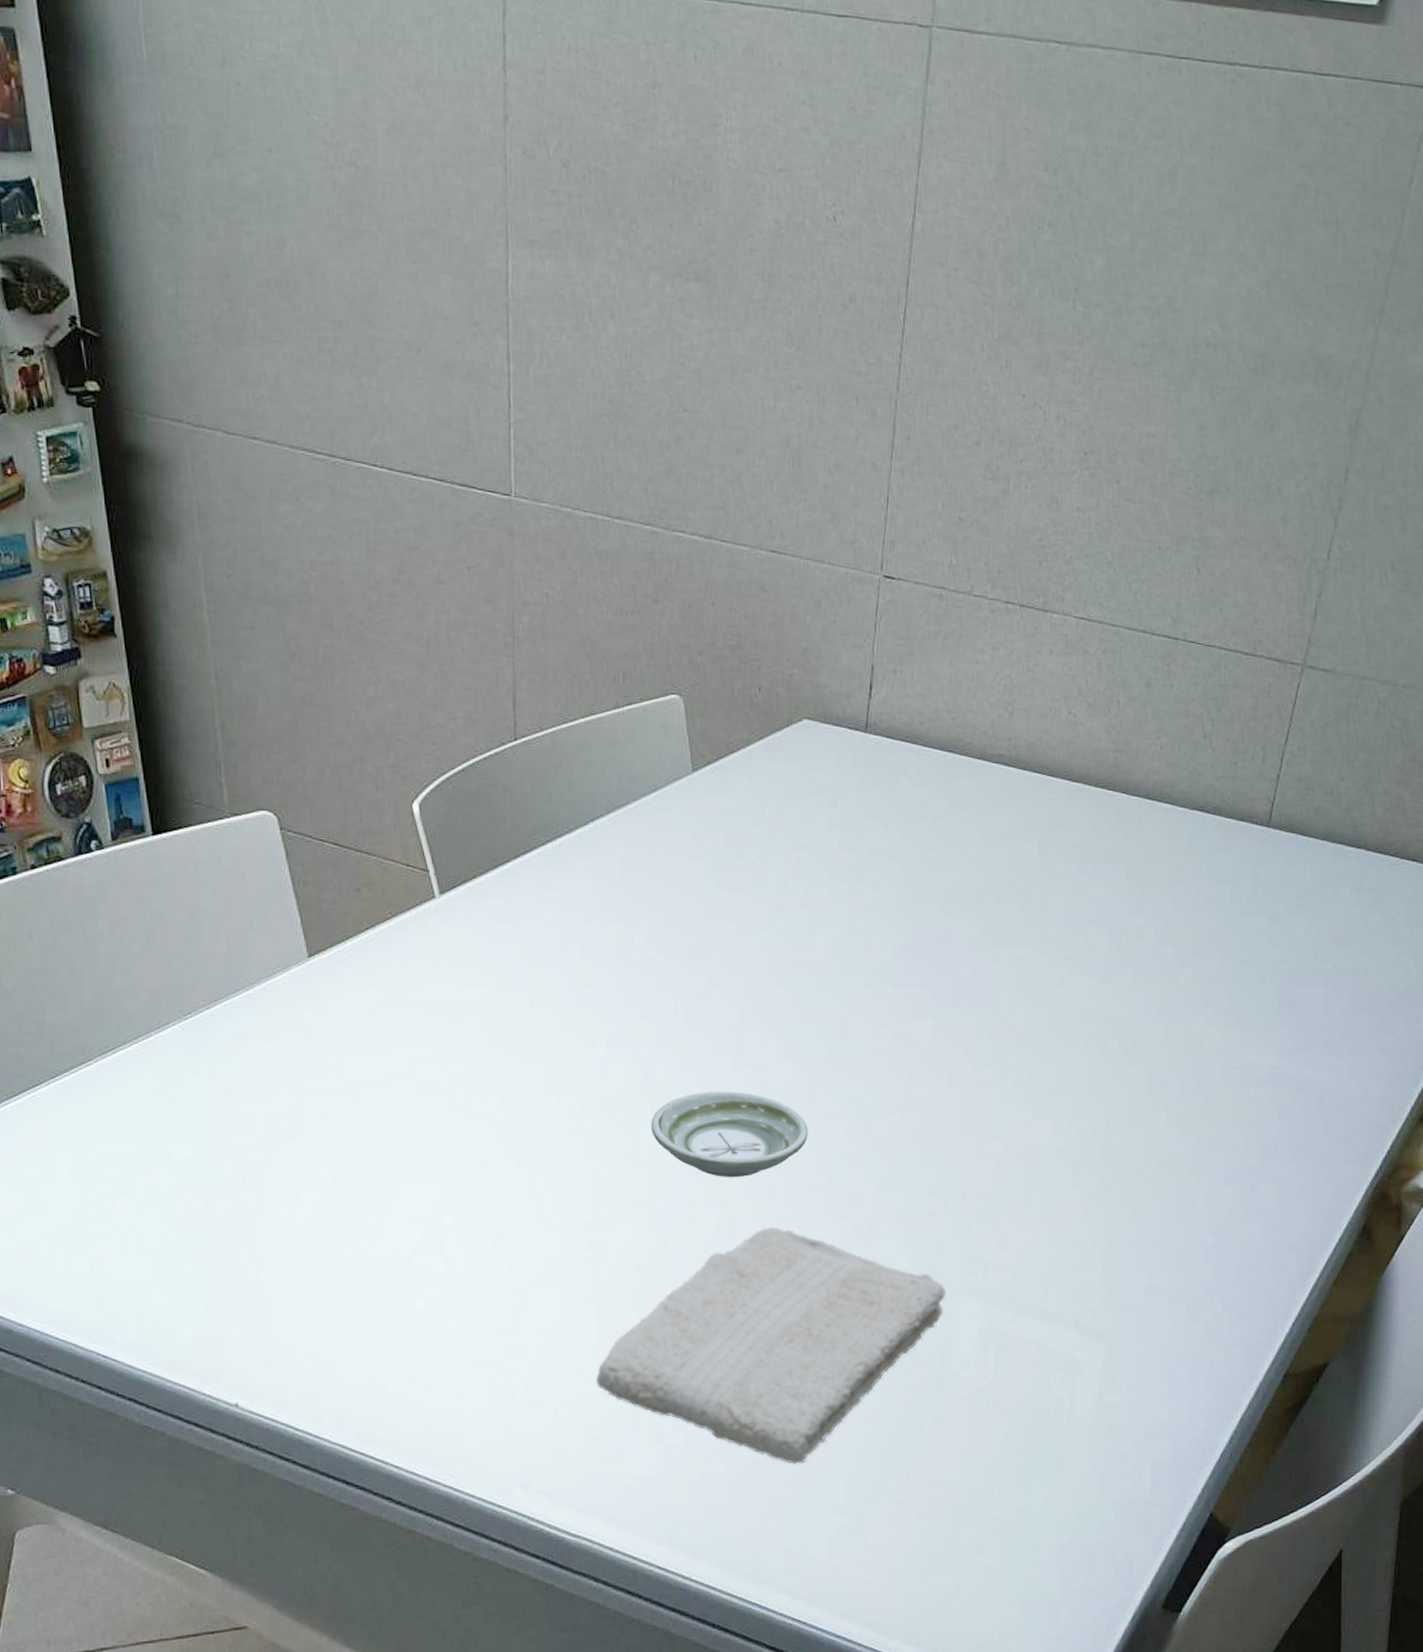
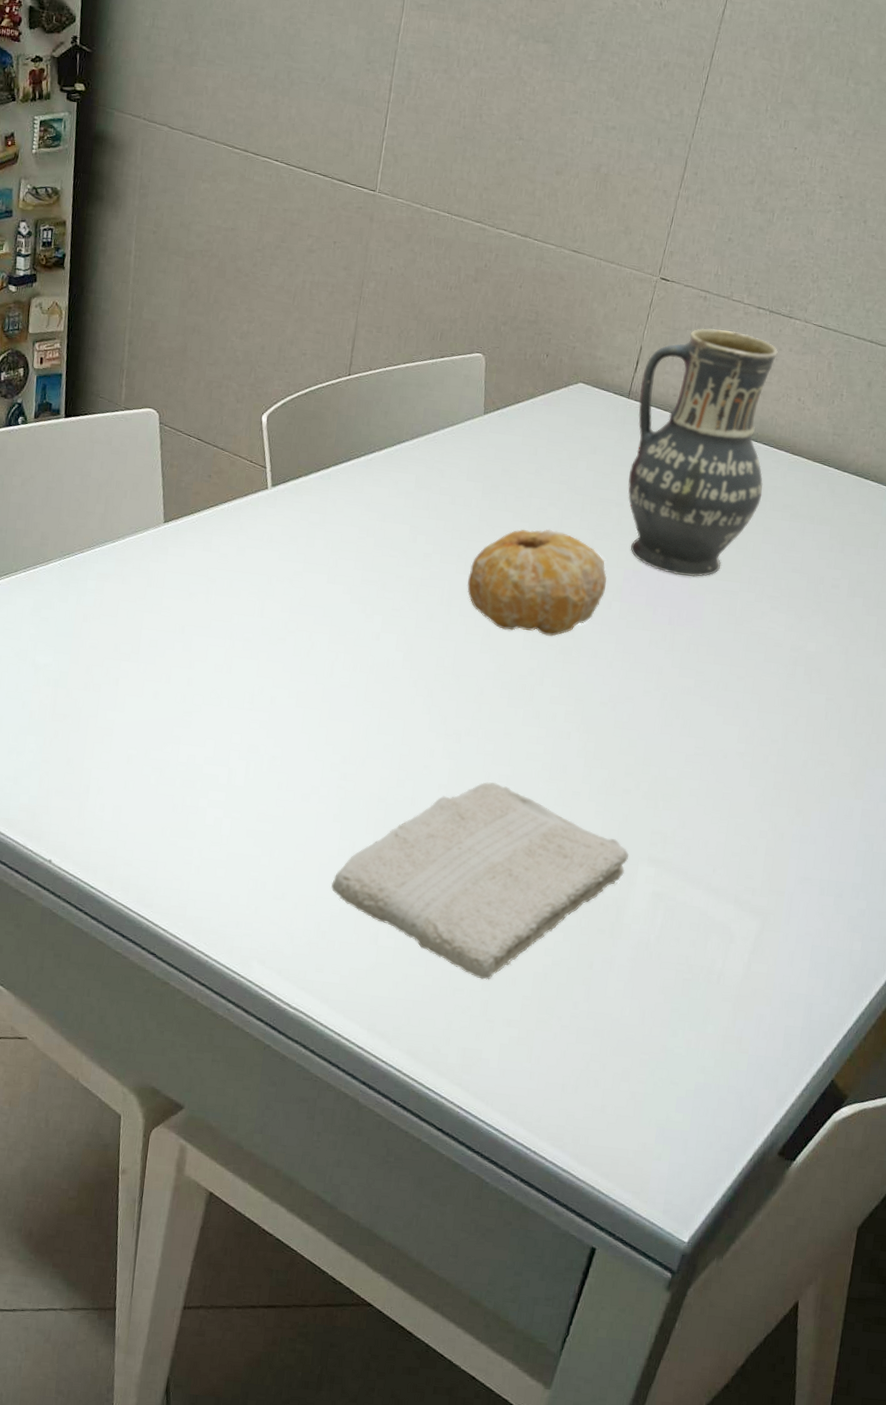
saucer: present [651,1091,808,1177] -> none [407,666,534,739]
fruit: none [704,907,873,1040] -> present [466,529,607,636]
vase: none [878,634,1042,946] -> present [628,328,778,577]

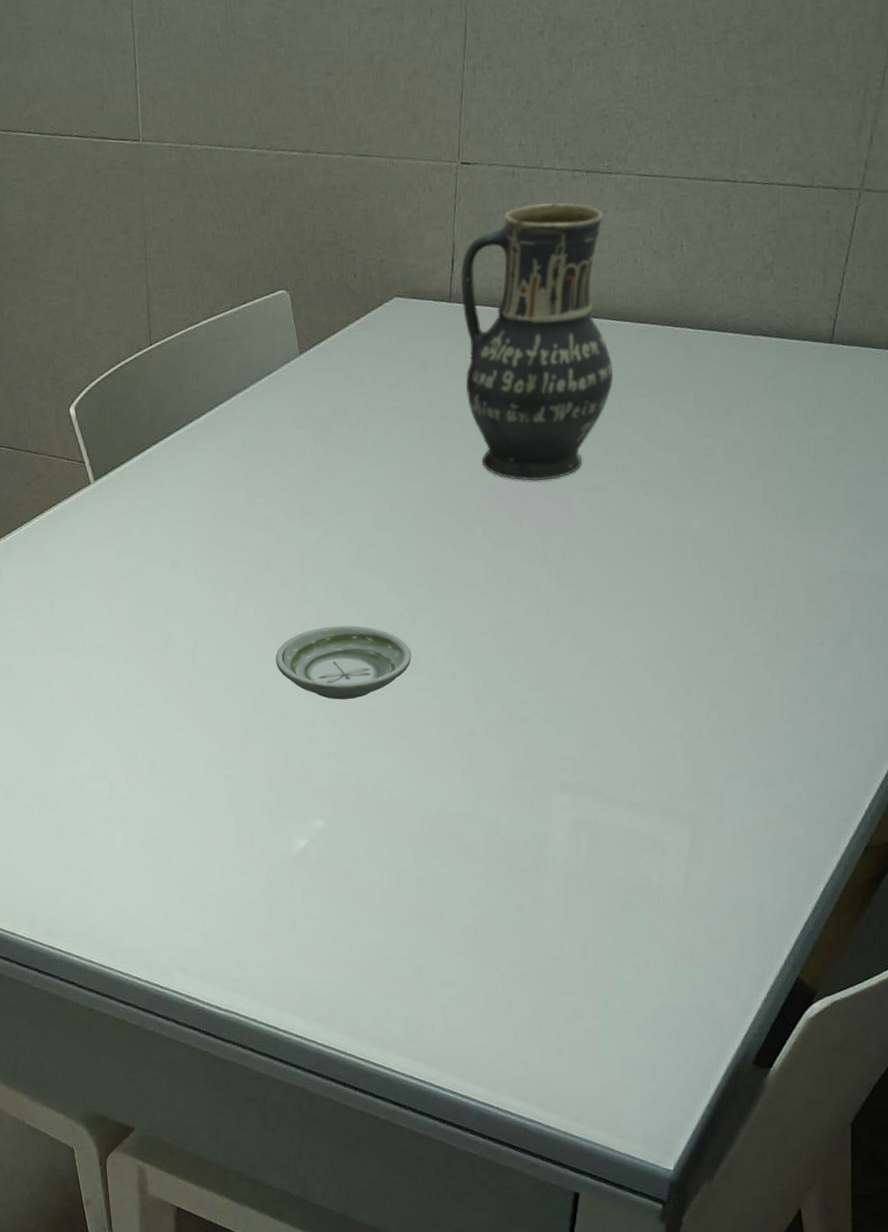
washcloth: present [331,782,629,980] -> none [237,739,540,944]
saucer: none [407,666,534,739] -> present [276,625,412,700]
fruit: present [466,529,607,636] -> none [316,461,464,579]

